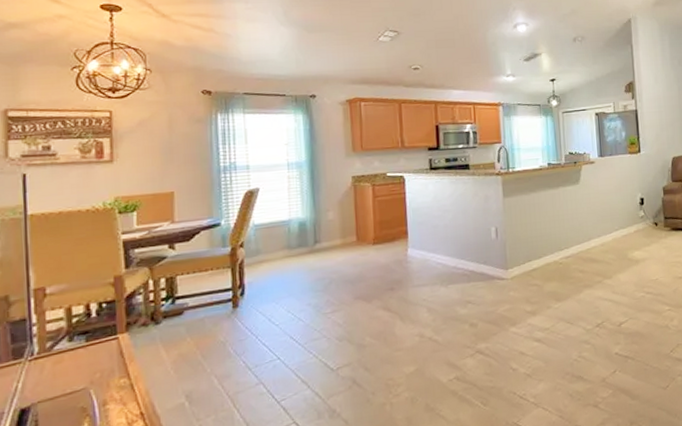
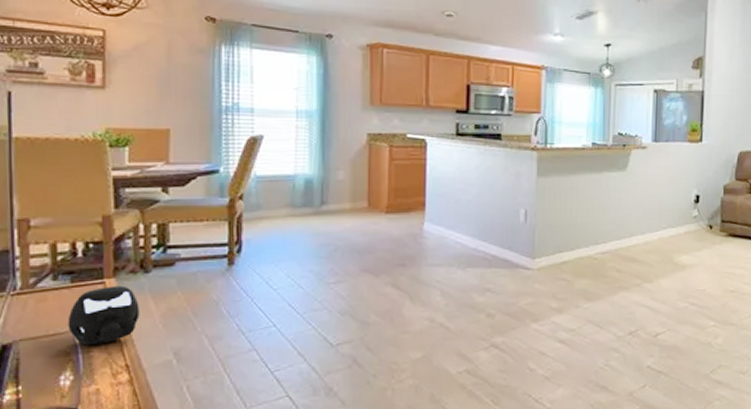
speaker: none [83,339,152,400] -> present [67,286,140,346]

